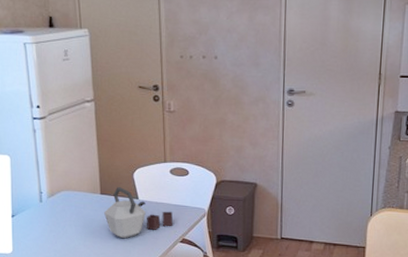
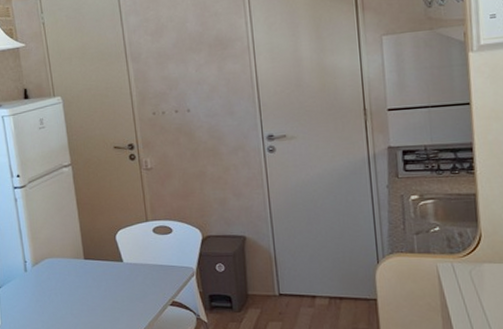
kettle: present [104,187,173,239] -> none [89,251,160,305]

